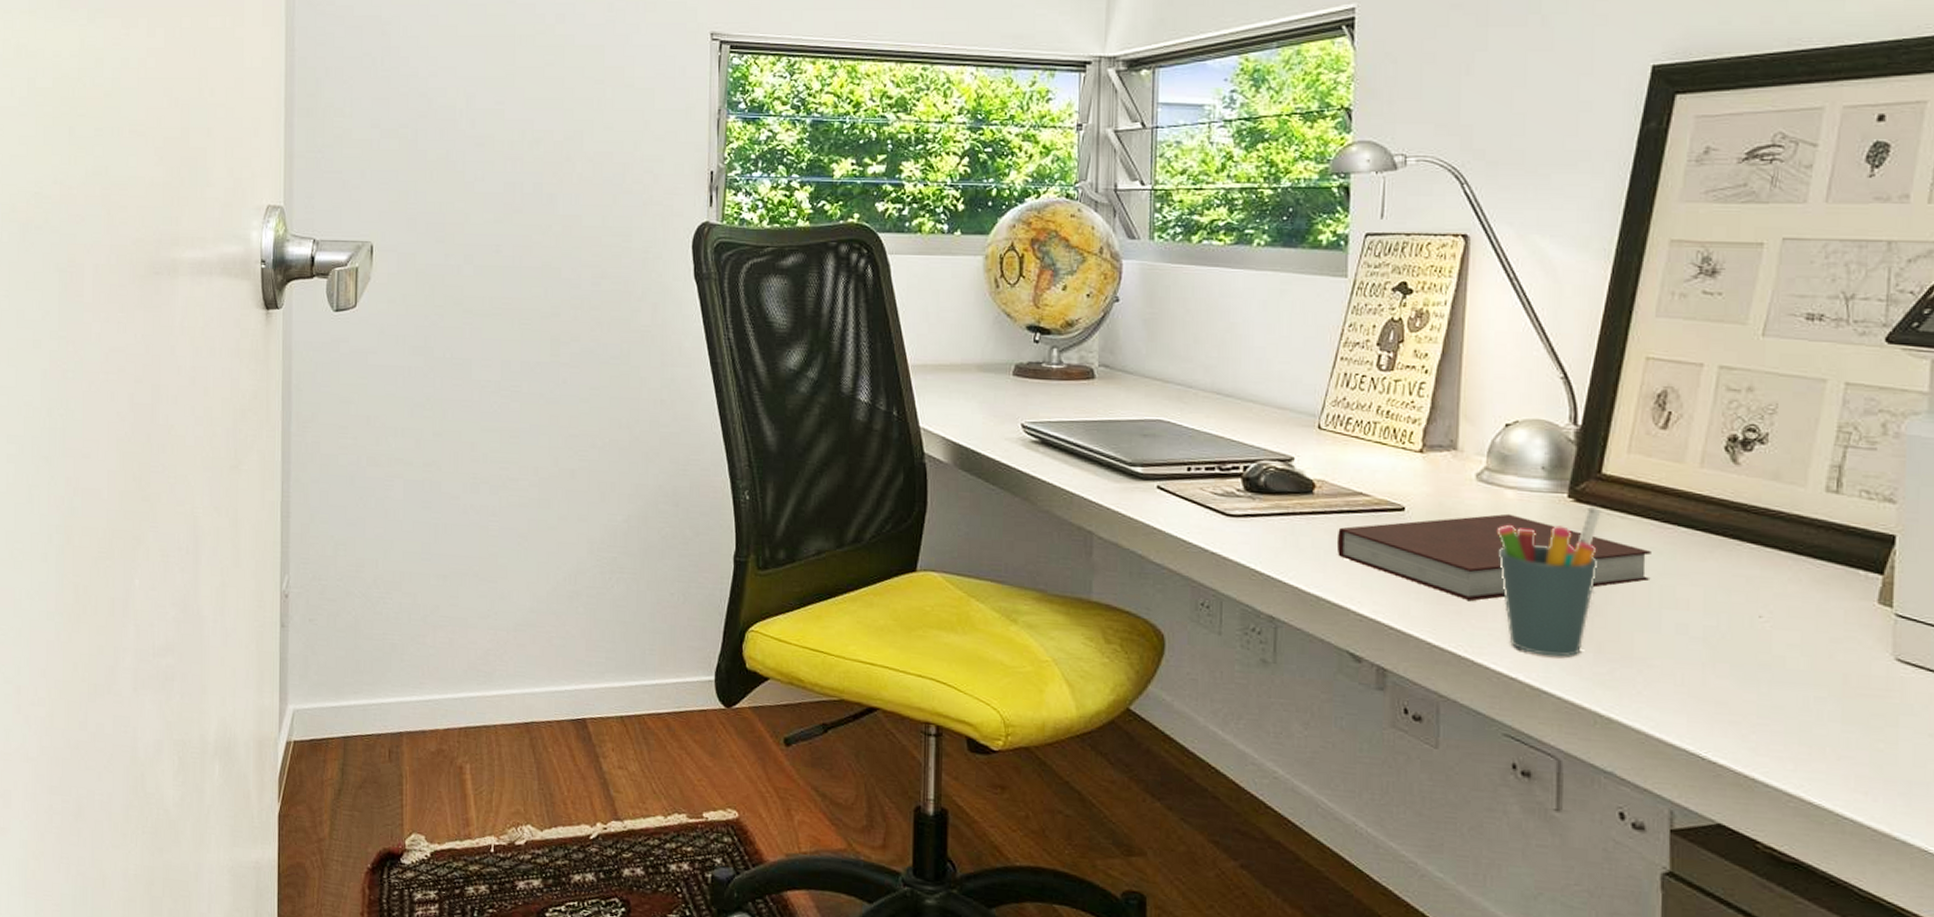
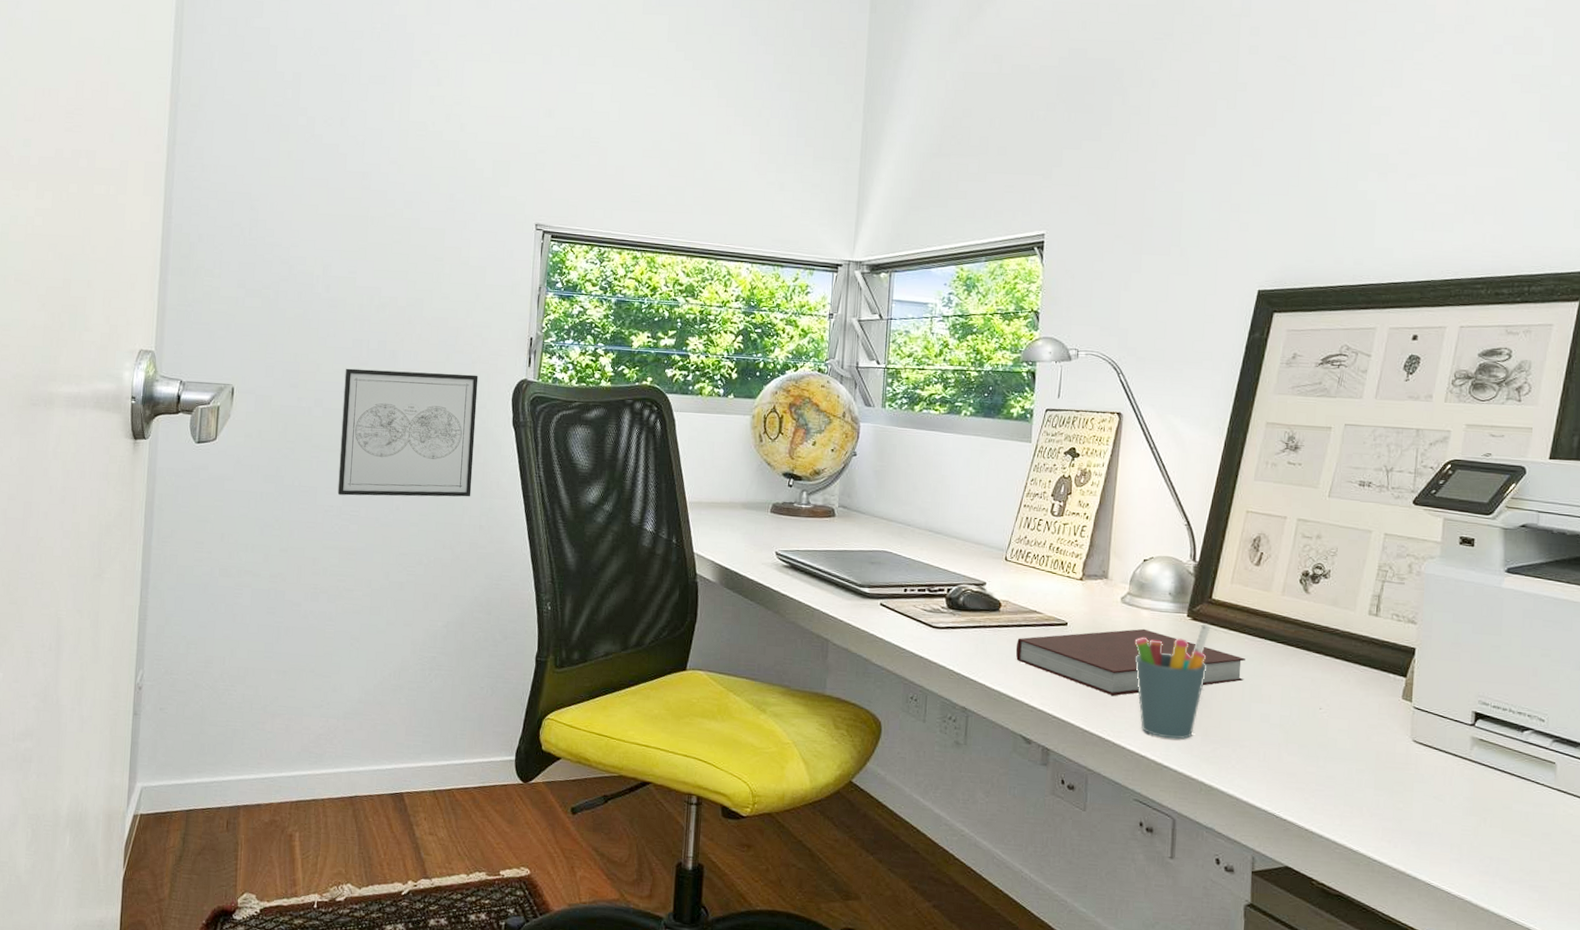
wall art: none [495,217,651,368] -> present [337,368,479,497]

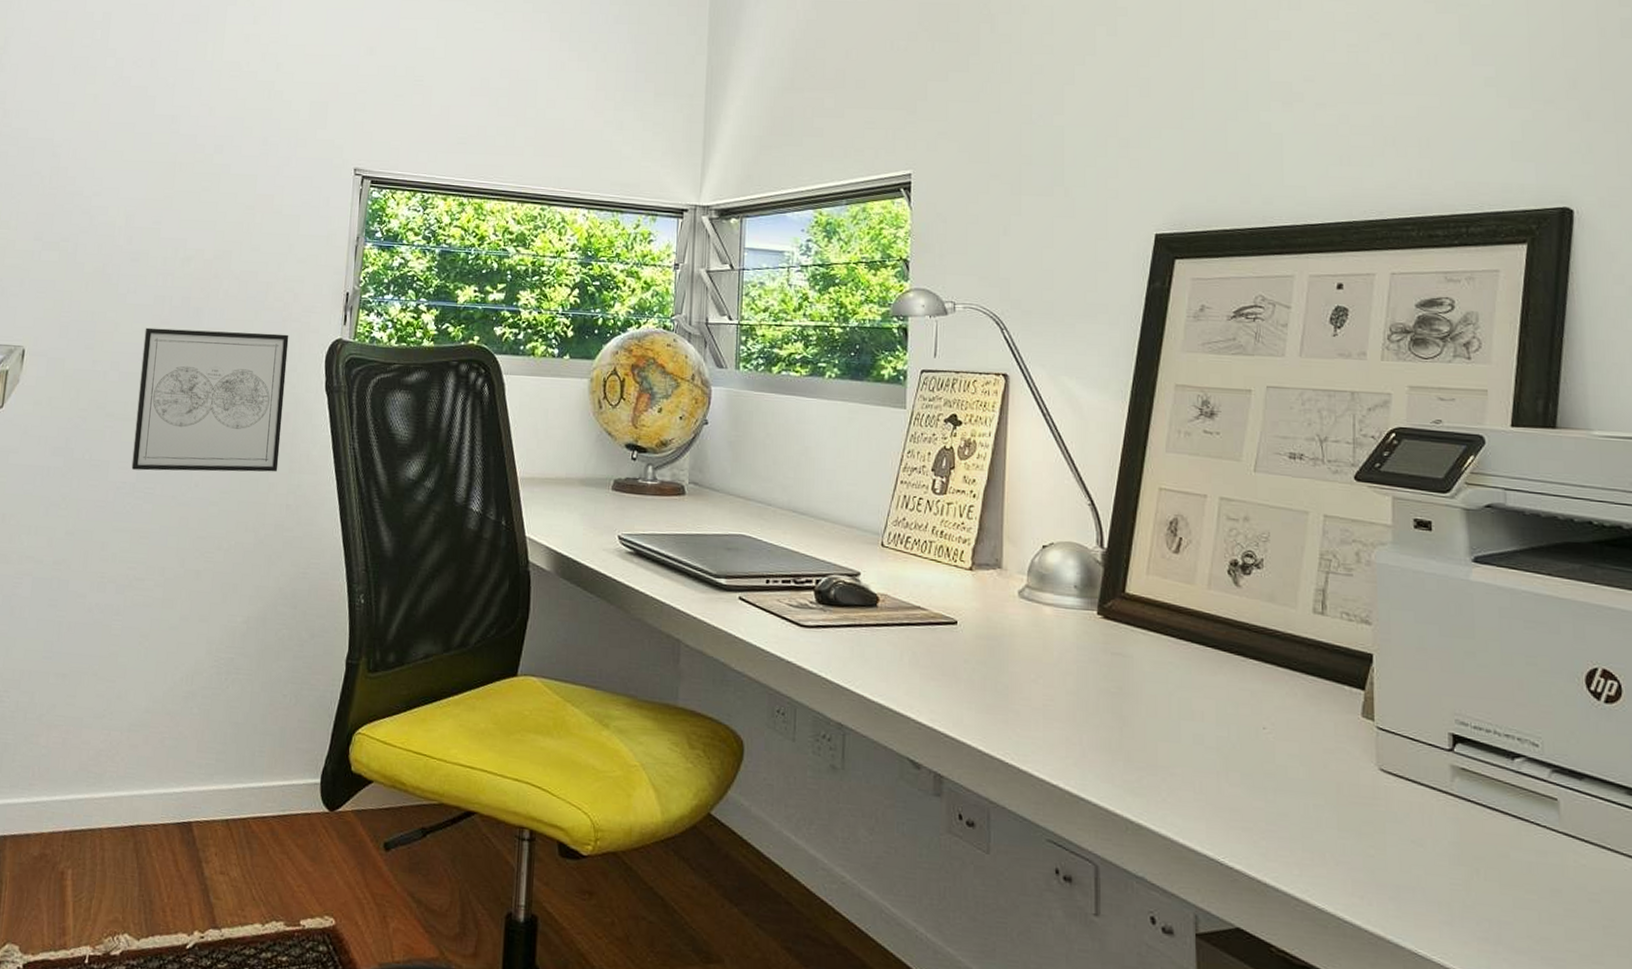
notebook: present [1015,628,1245,696] -> none [898,628,1170,711]
pen holder: present [1135,623,1211,740] -> none [1038,623,1126,766]

